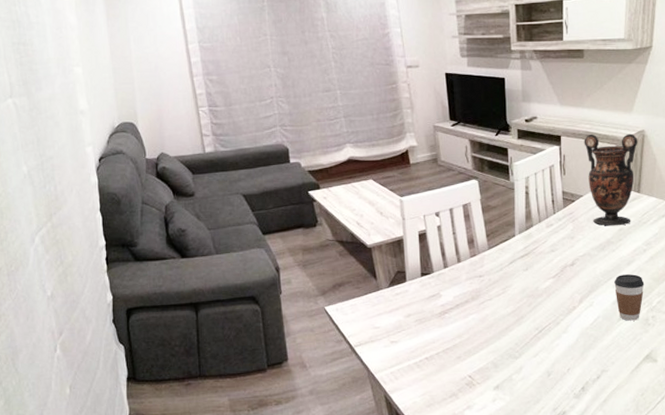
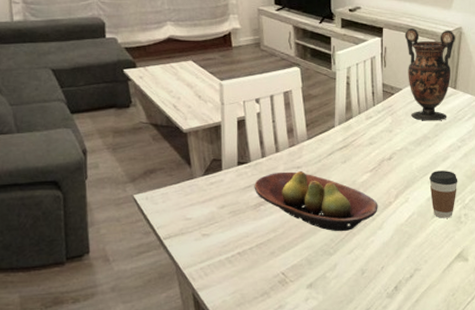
fruit bowl: none [438,279,562,337] -> present [254,170,378,232]

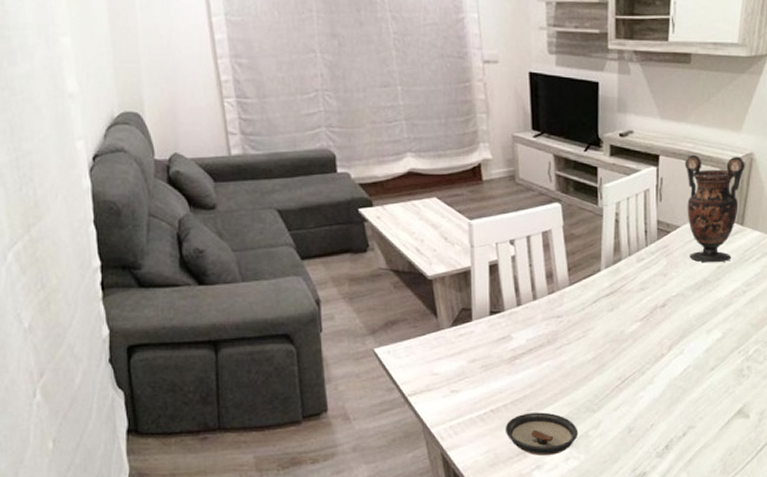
saucer: none [250,255,317,297] -> present [505,412,579,456]
fruit bowl: present [254,170,378,232] -> none [508,320,649,387]
coffee cup: present [429,171,458,218] -> none [708,319,742,371]

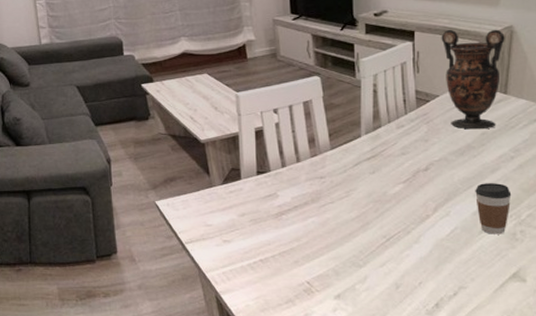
saucer: present [505,412,579,456] -> none [274,264,345,306]
coffee cup: none [708,319,742,371] -> present [475,183,512,235]

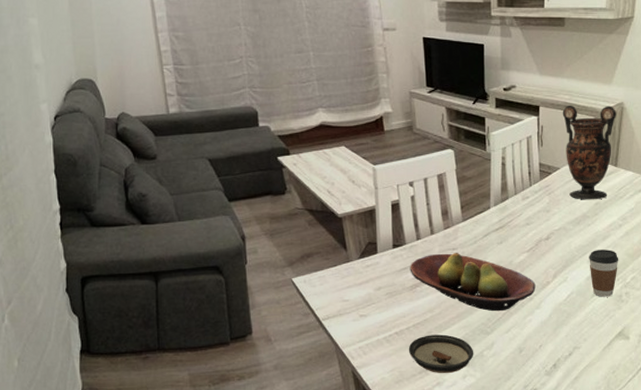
saucer: none [274,264,345,306] -> present [408,334,474,374]
fruit bowl: none [275,180,414,244] -> present [410,252,536,312]

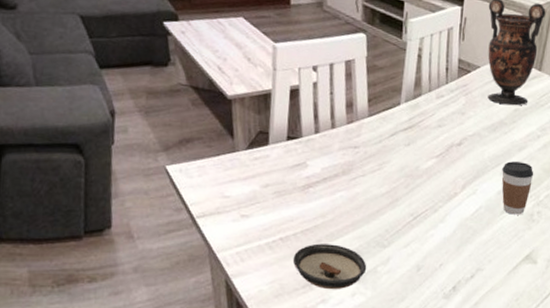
fruit bowl: present [410,252,536,312] -> none [303,150,442,223]

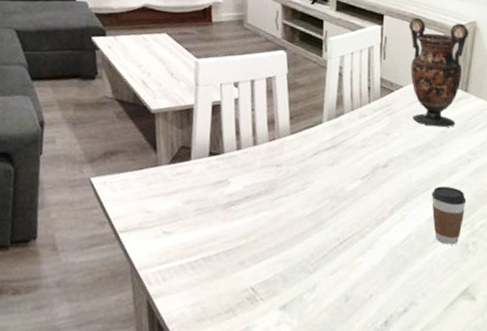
saucer: present [292,243,367,290] -> none [215,265,292,317]

